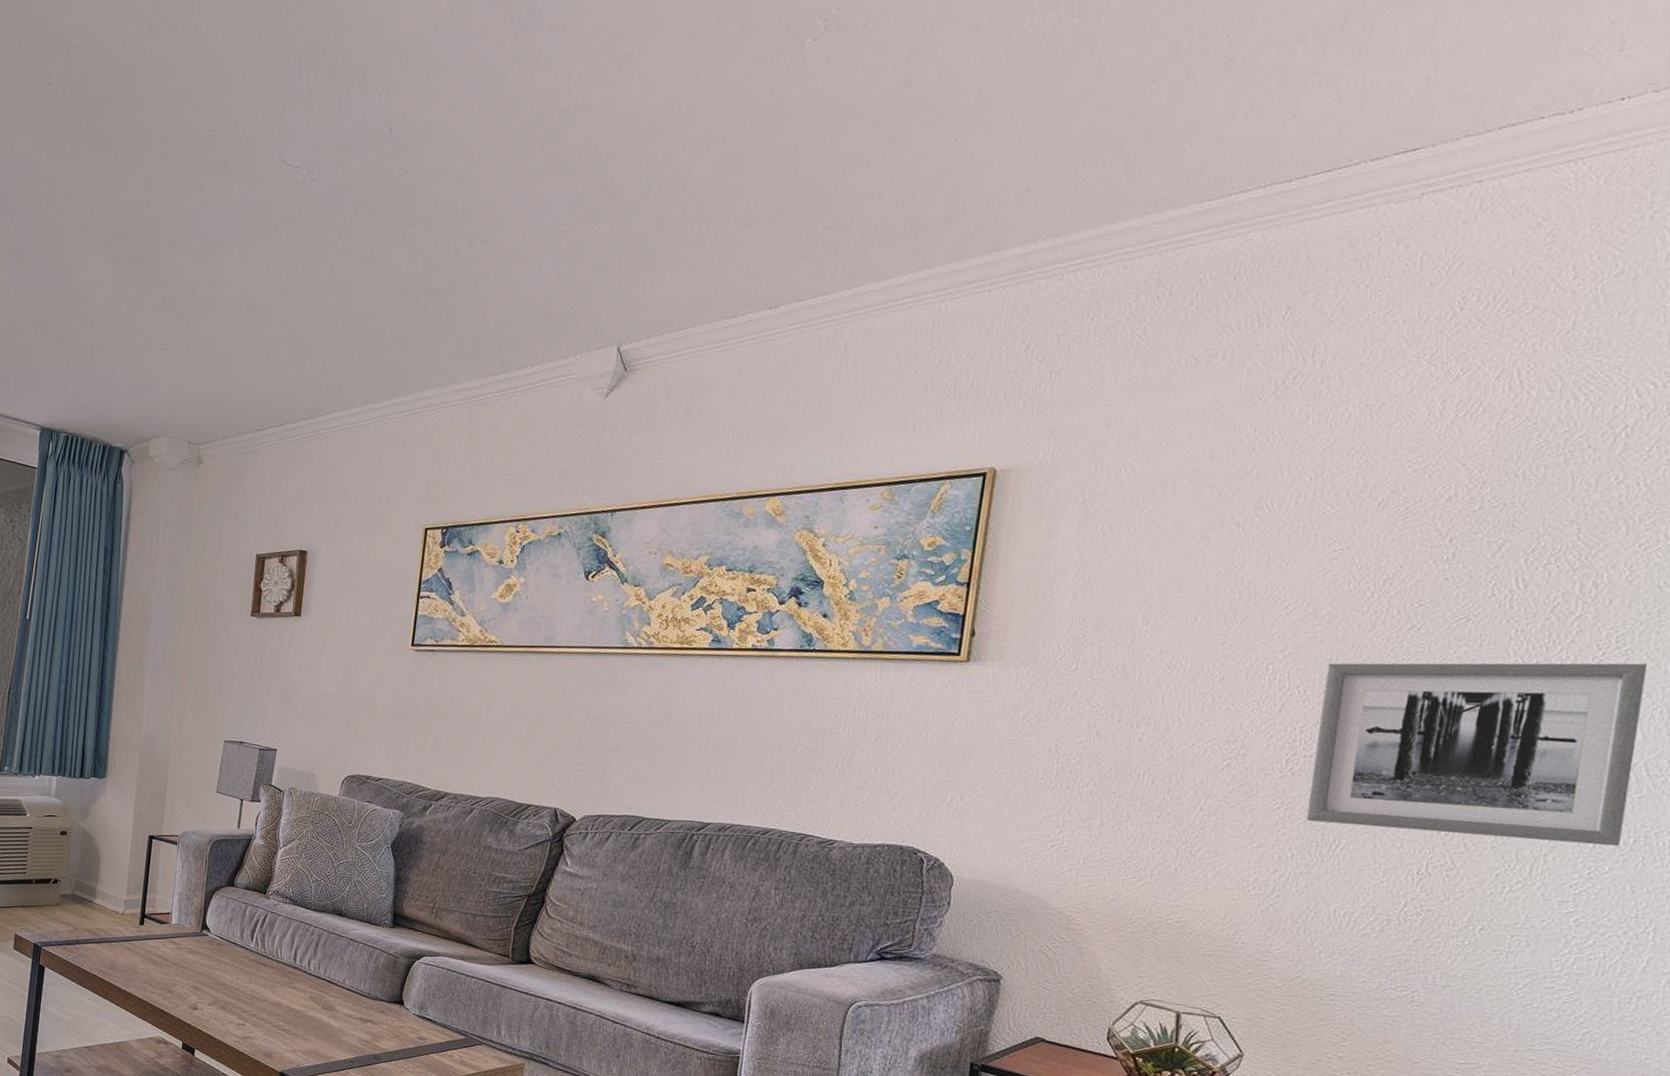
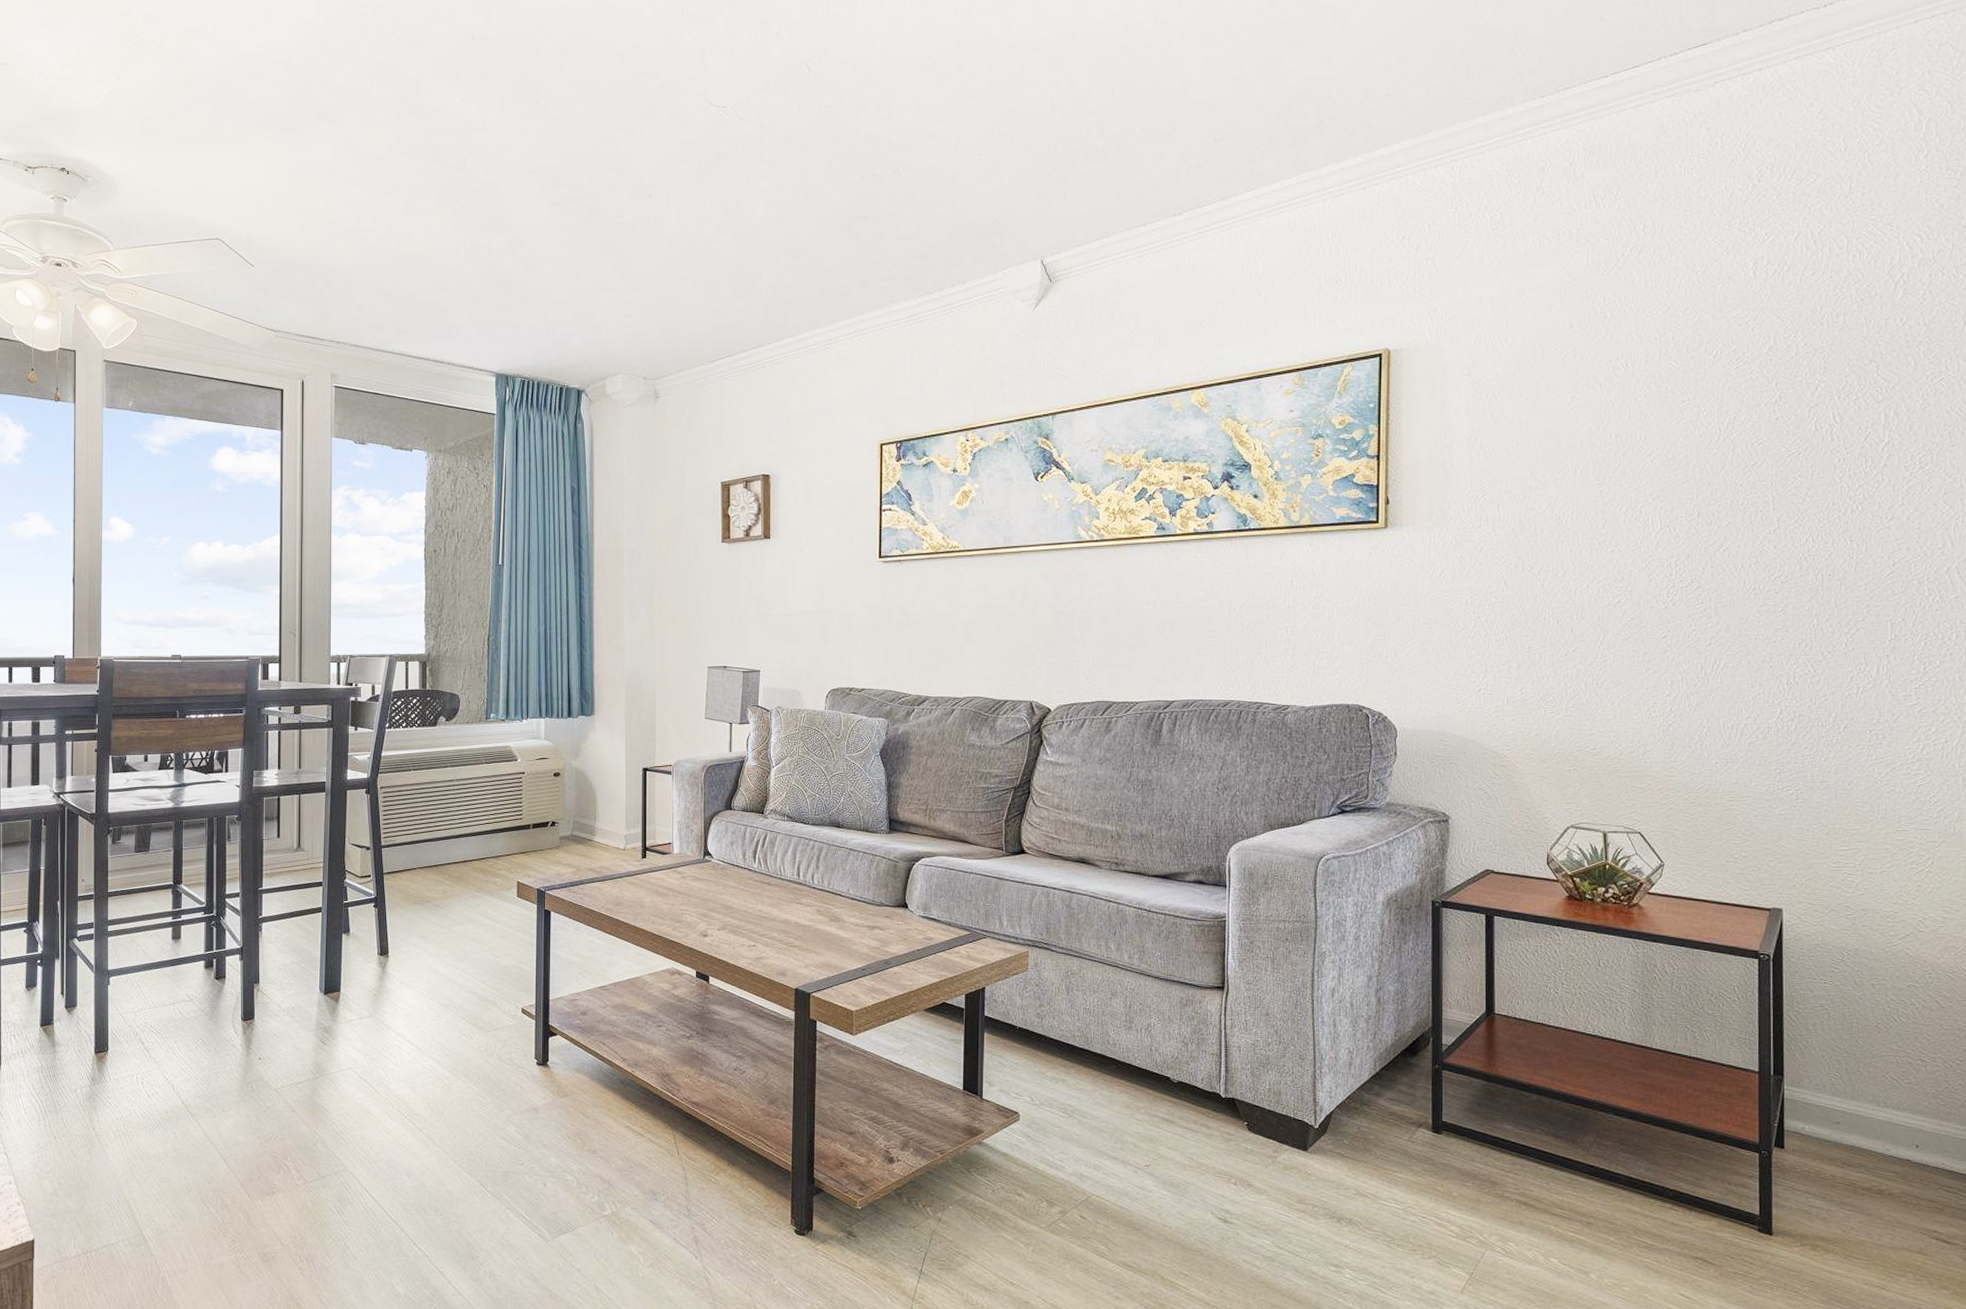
wall art: present [1307,663,1648,847] -> none [1689,480,1947,645]

